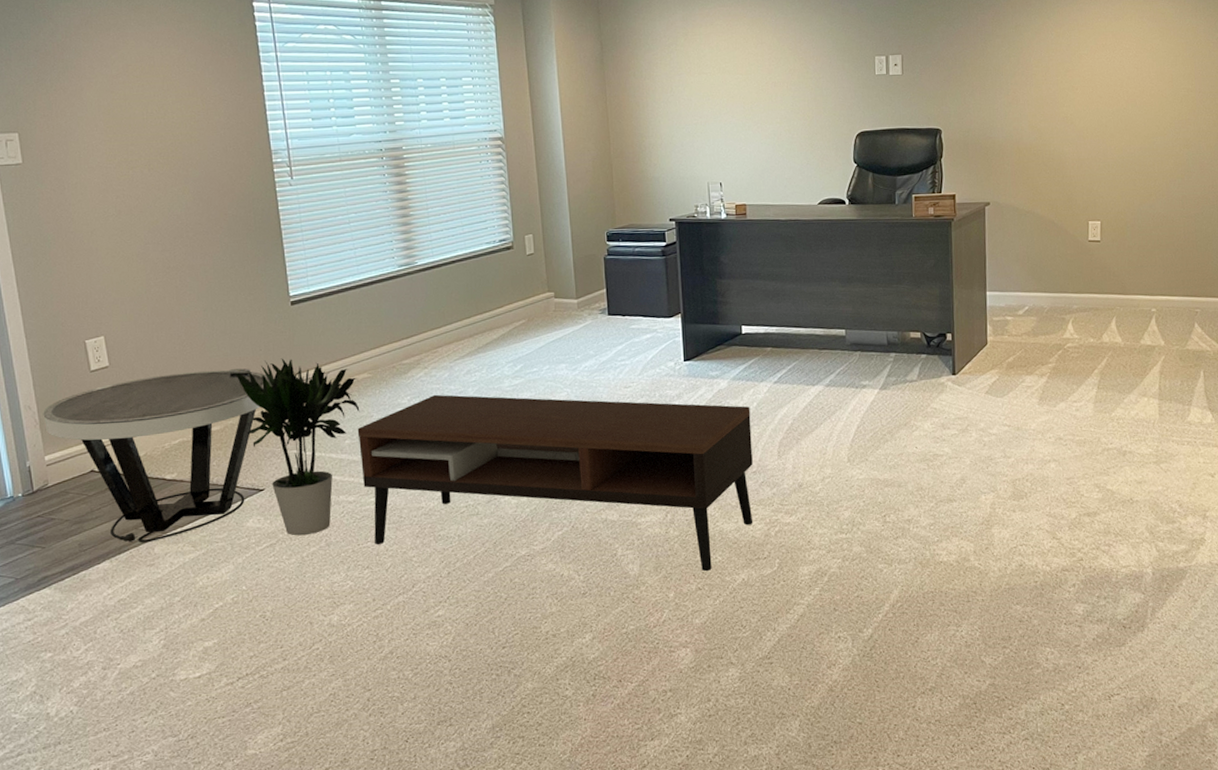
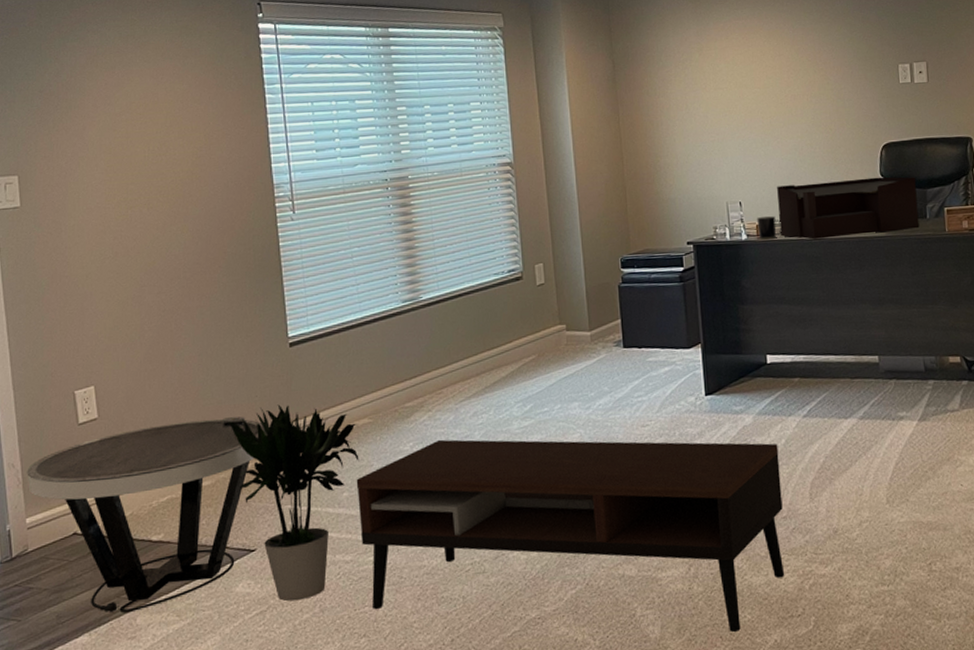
mug: none [736,197,760,220] -> present [757,216,783,241]
printer: none [756,163,888,220] -> present [777,176,920,240]

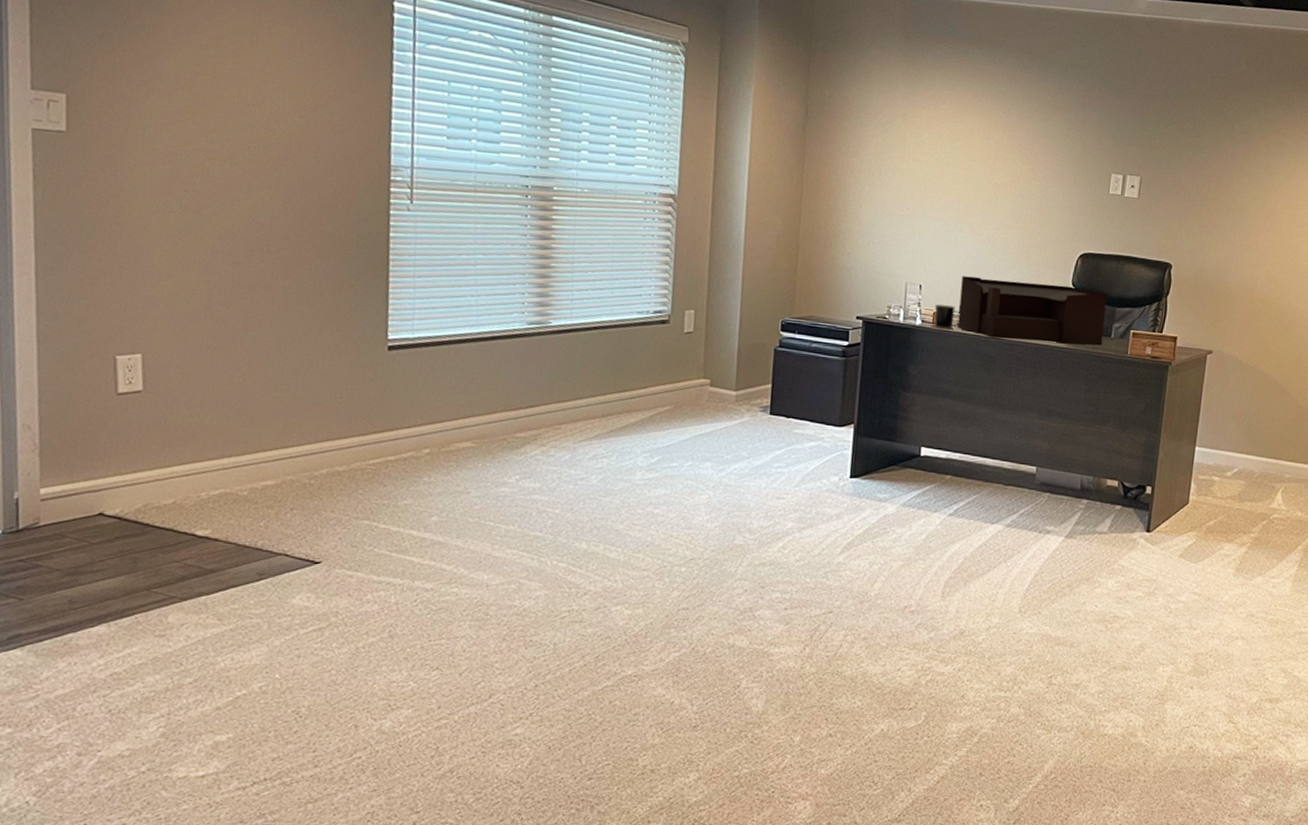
side table: present [27,416,267,613] -> none [45,410,350,609]
potted plant: present [228,404,359,601] -> none [303,410,457,622]
coffee table: present [356,439,785,632] -> none [446,477,918,716]

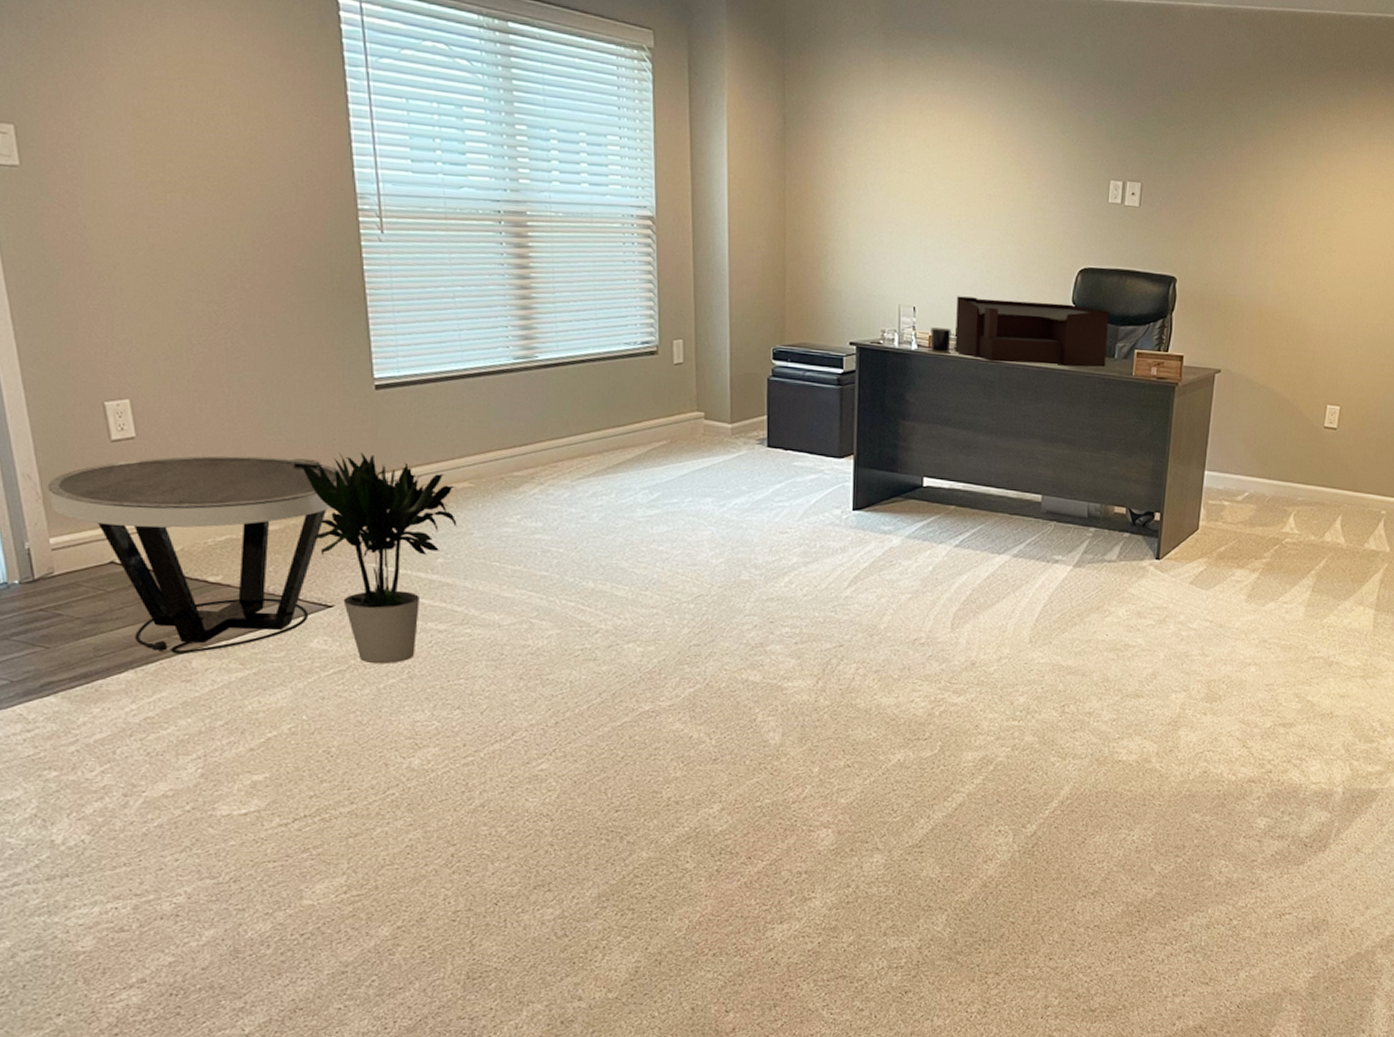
side table: none [45,410,350,609] -> present [47,455,348,655]
potted plant: none [303,410,457,622] -> present [299,452,457,664]

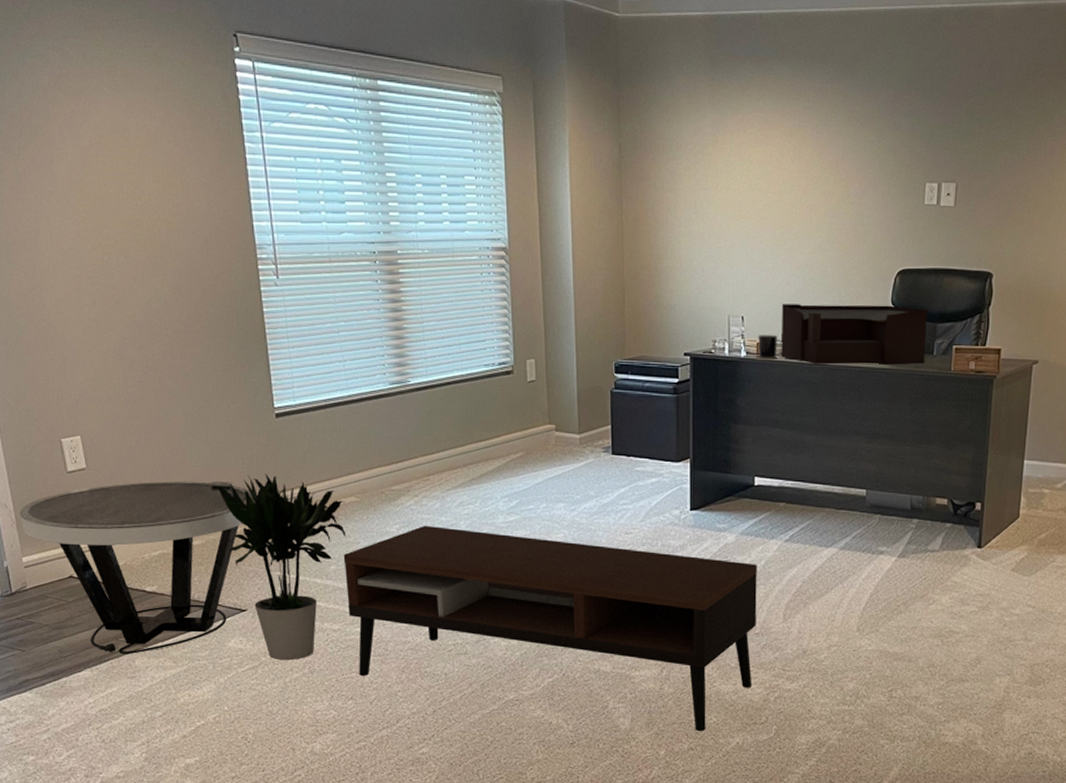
coffee table: none [453,516,925,747] -> present [343,525,757,731]

